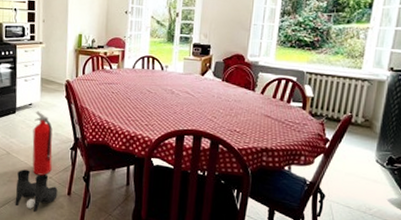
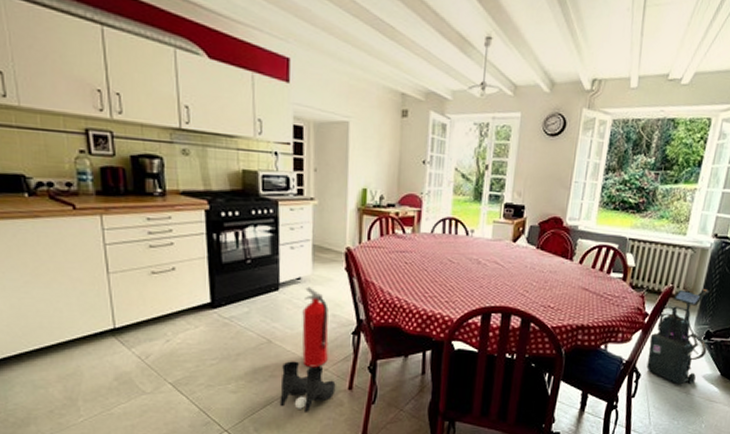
vacuum cleaner: none [330,118,391,208] -> present [646,289,710,385]

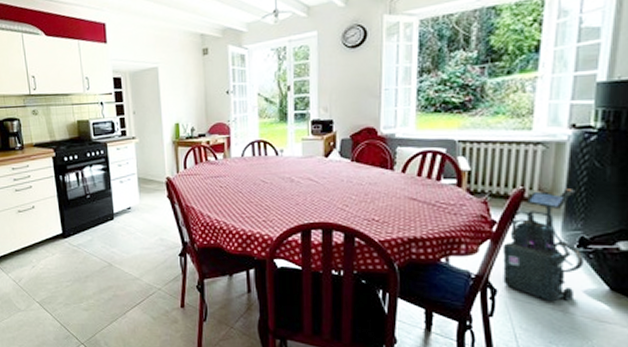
boots: present [279,361,336,412] -> none [123,282,170,328]
fire extinguisher: present [302,286,329,368] -> none [135,215,160,288]

